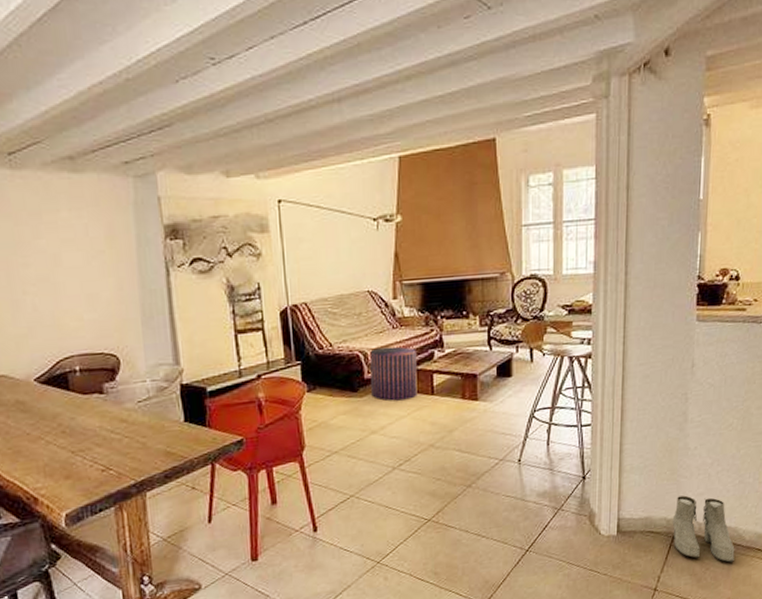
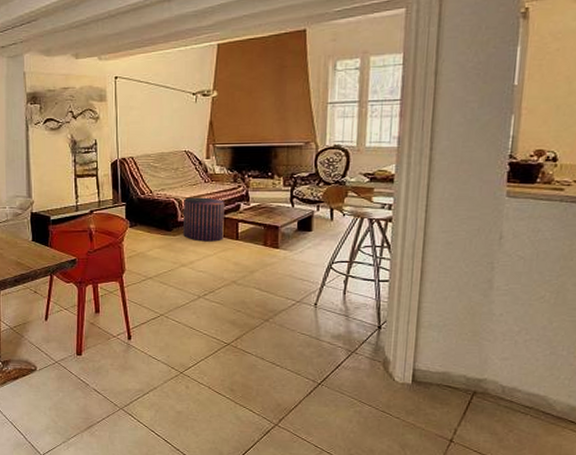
boots: present [672,495,735,563] -> none [472,357,543,429]

